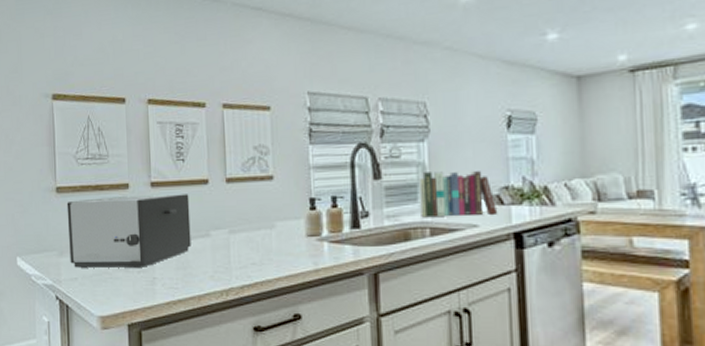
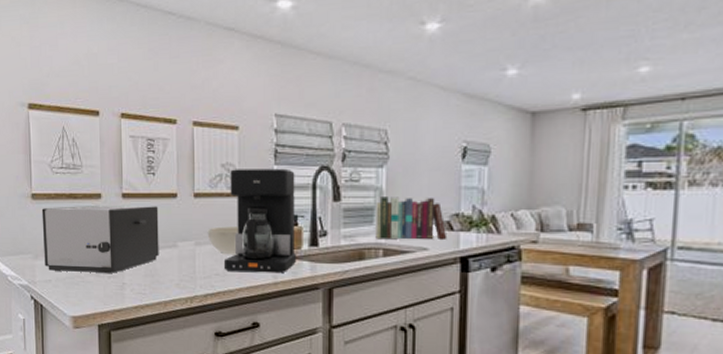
bowl: none [241,211,274,242] -> present [207,226,238,255]
coffee maker: none [260,147,337,260] -> present [223,168,296,274]

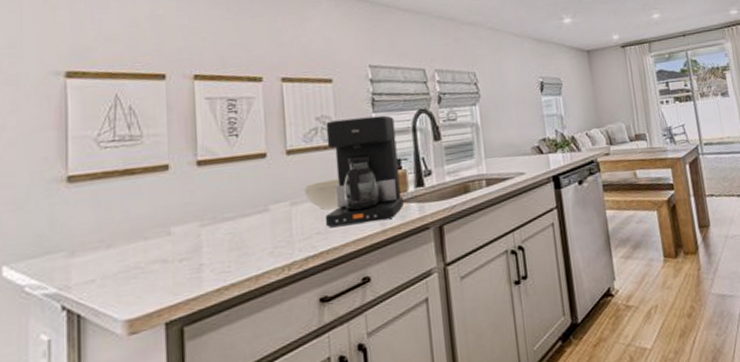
toaster: present [41,206,159,274] -> none [82,169,247,268]
books: present [375,197,448,241] -> none [474,126,539,171]

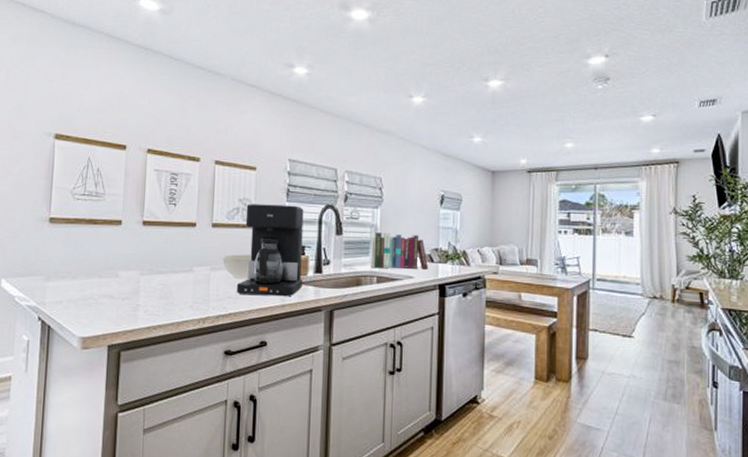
books: none [474,126,539,171] -> present [371,232,429,270]

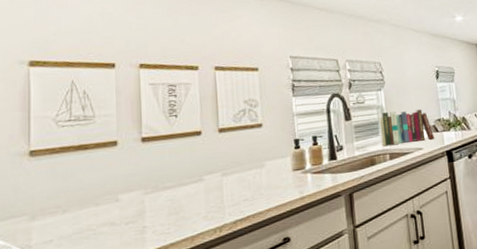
bowl: present [222,254,251,280] -> none [233,153,264,180]
coffee maker: present [236,204,304,297] -> none [251,99,319,195]

